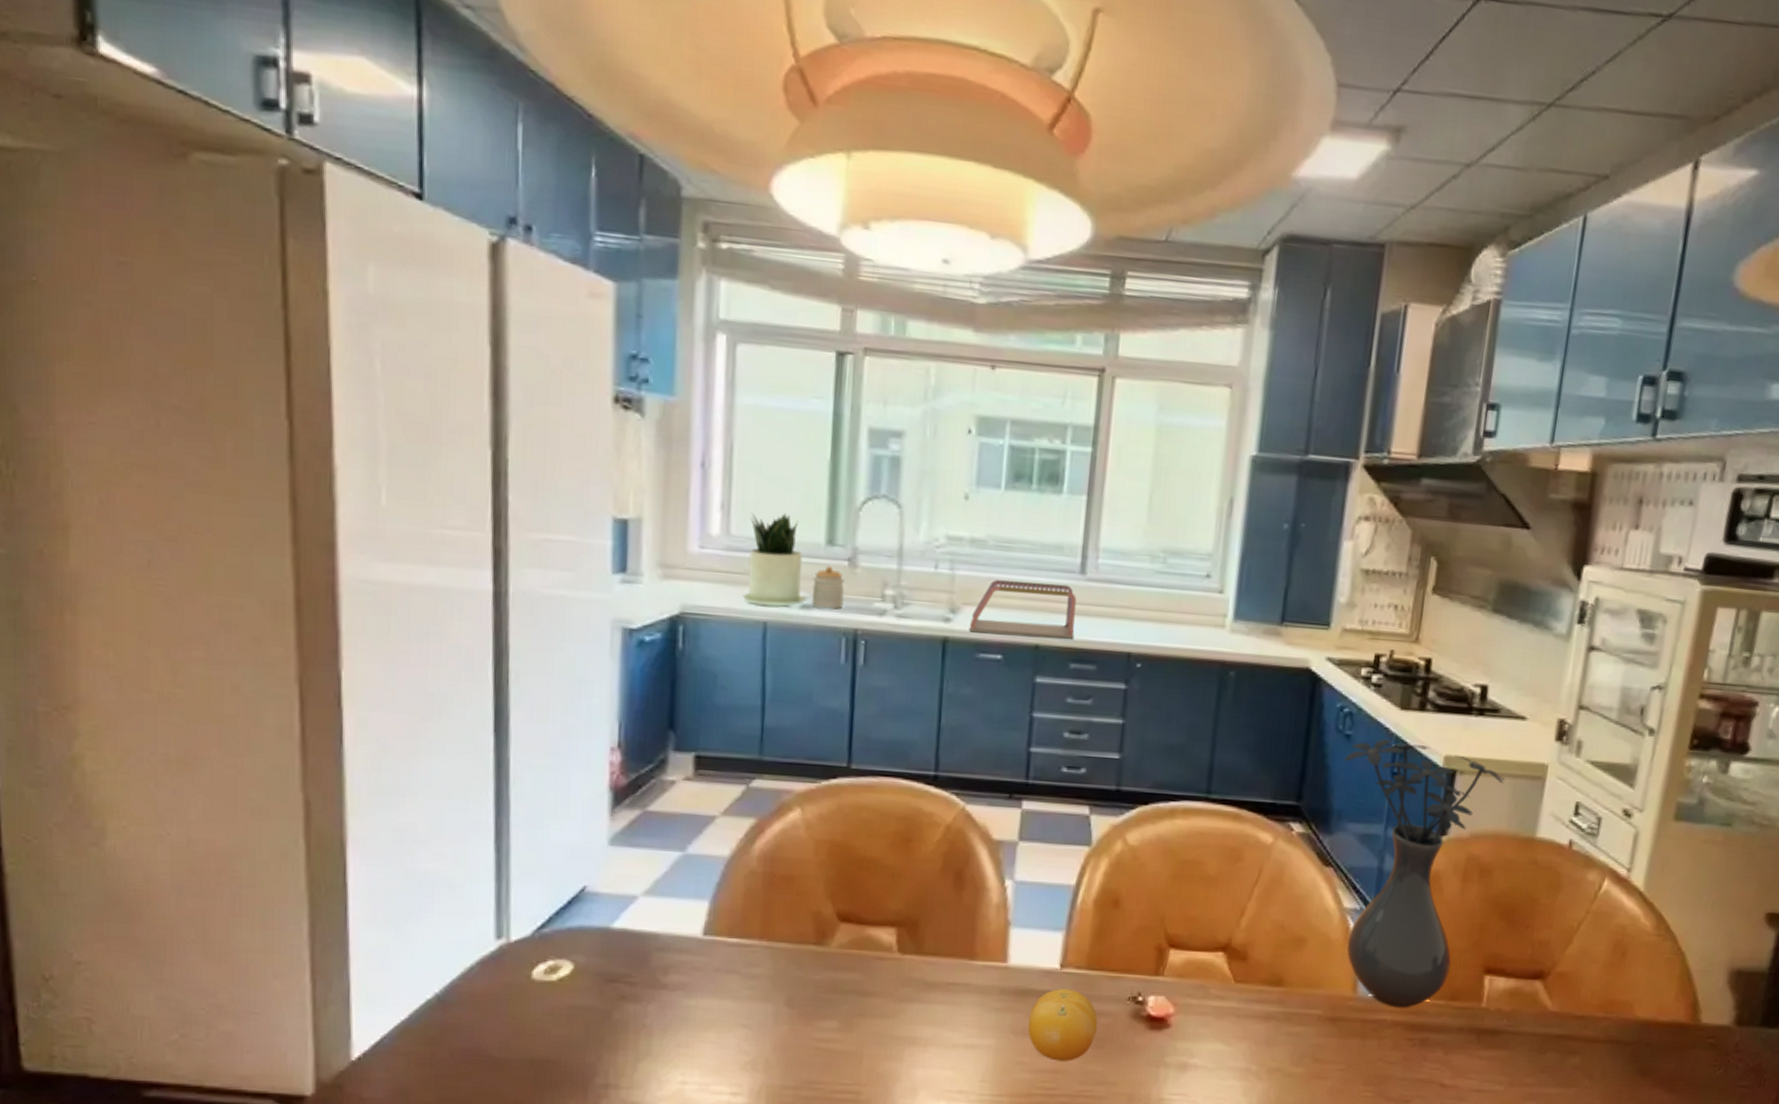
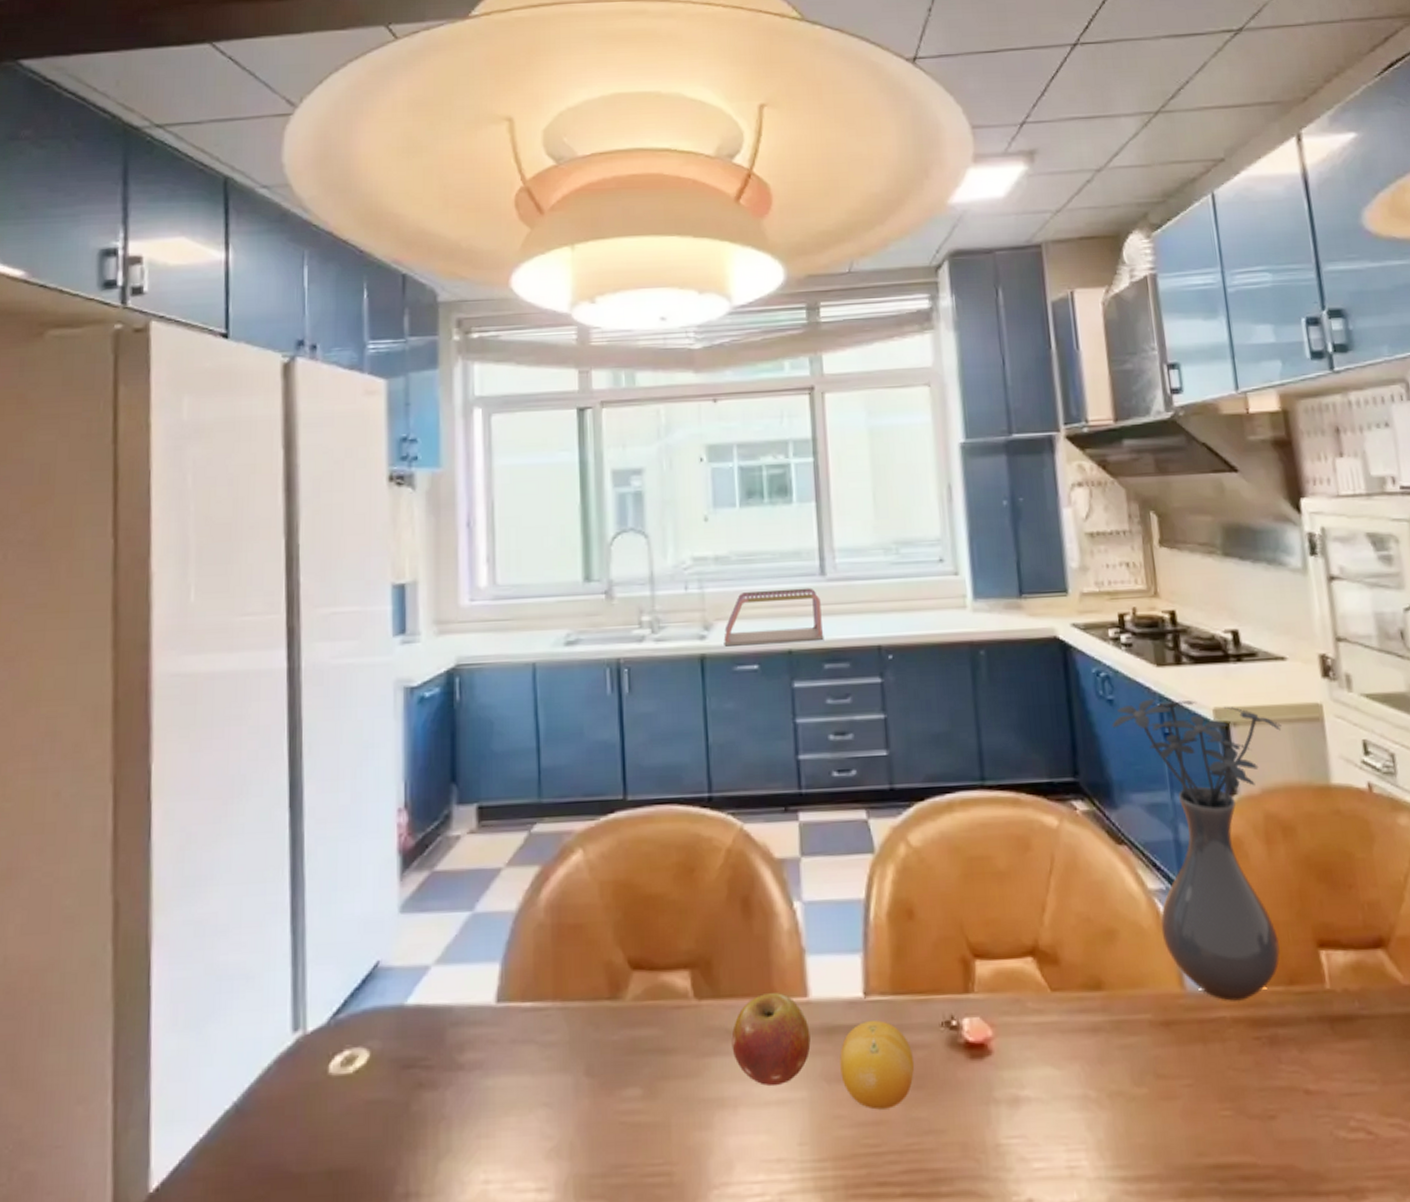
planter: present [742,513,805,607] -> none [511,558,569,648]
jar: present [811,565,845,610] -> none [574,601,604,643]
fruit: none [928,955,1005,1032] -> present [731,992,811,1086]

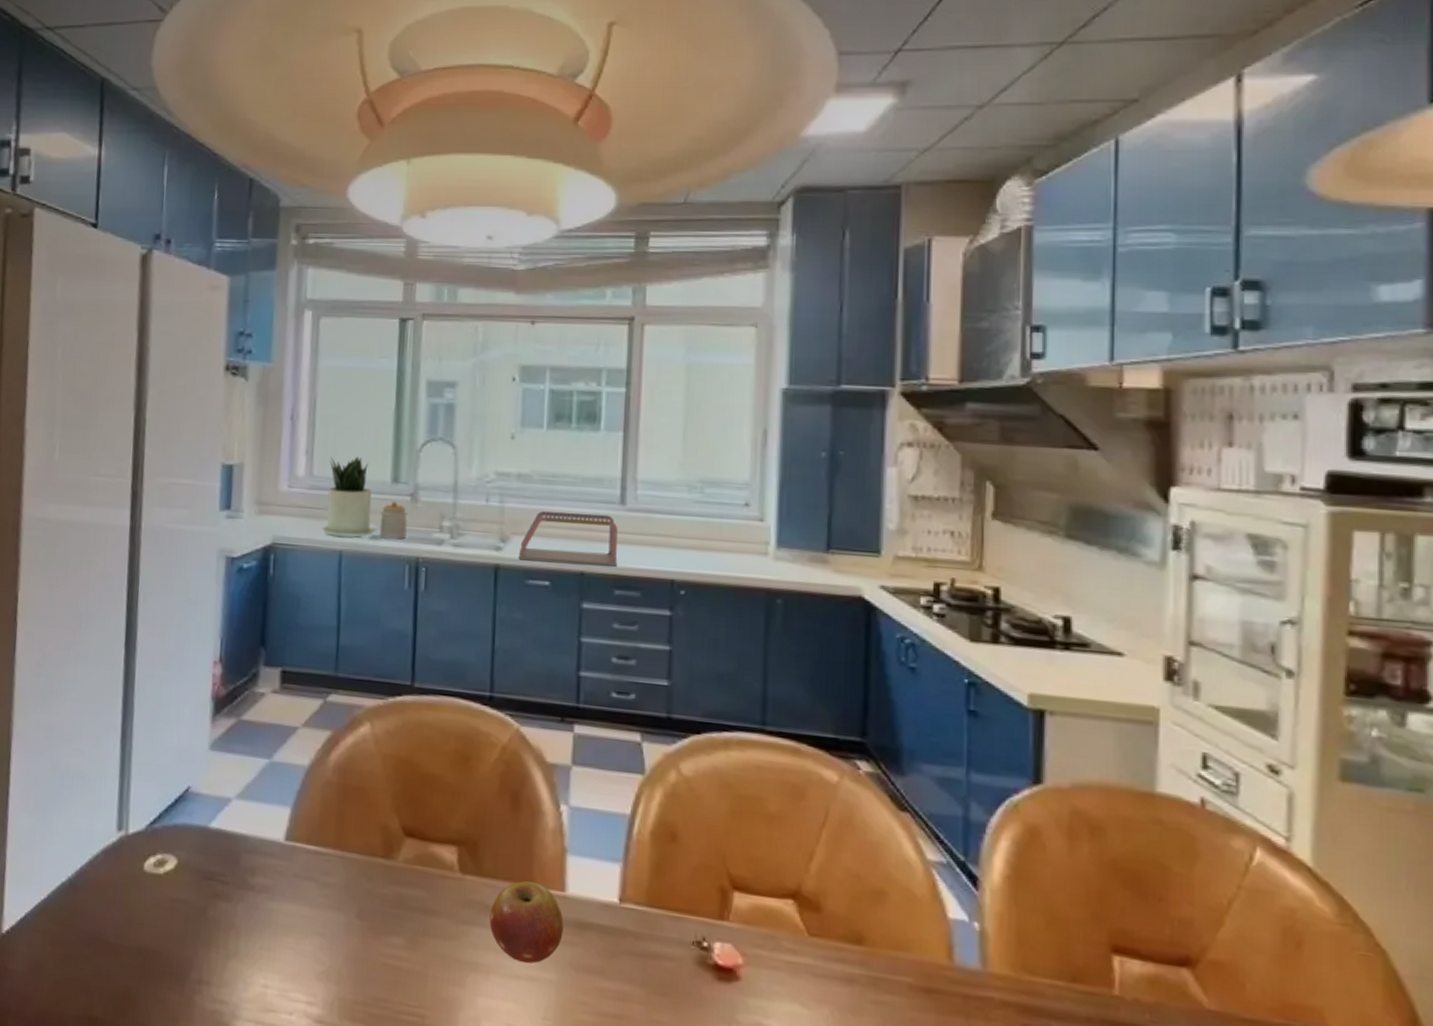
planter: none [511,558,569,648] -> present [322,456,374,538]
jar: none [574,601,604,643] -> present [379,501,408,540]
fruit: present [840,1020,915,1110] -> none [589,925,662,1007]
vase: present [1112,698,1282,1001] -> none [910,673,1106,986]

